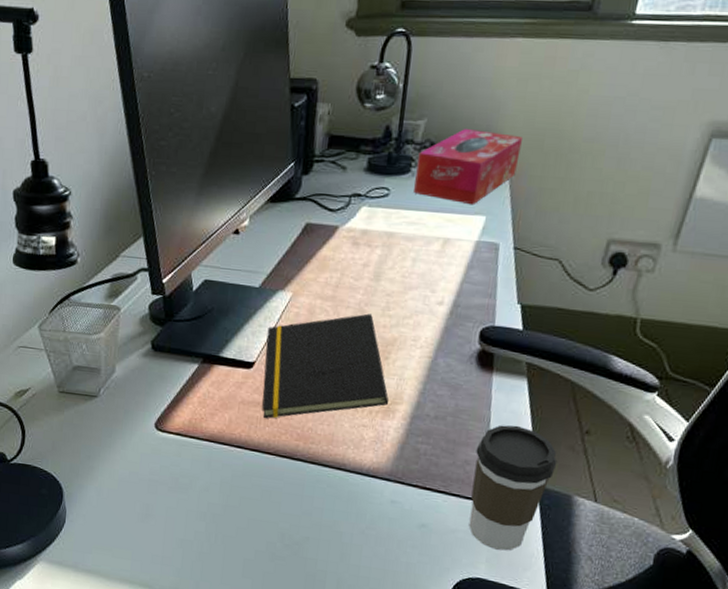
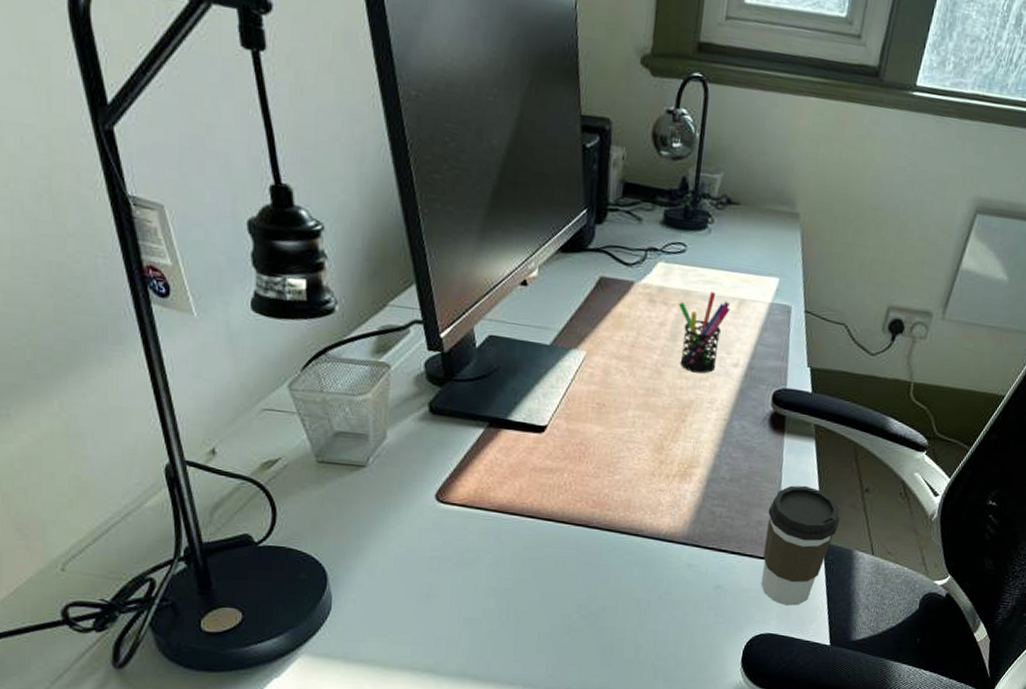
notepad: present [262,313,389,418] -> none [555,374,686,486]
pen holder: none [381,232,434,312] -> present [678,292,730,374]
tissue box: present [414,129,522,206] -> none [710,187,814,267]

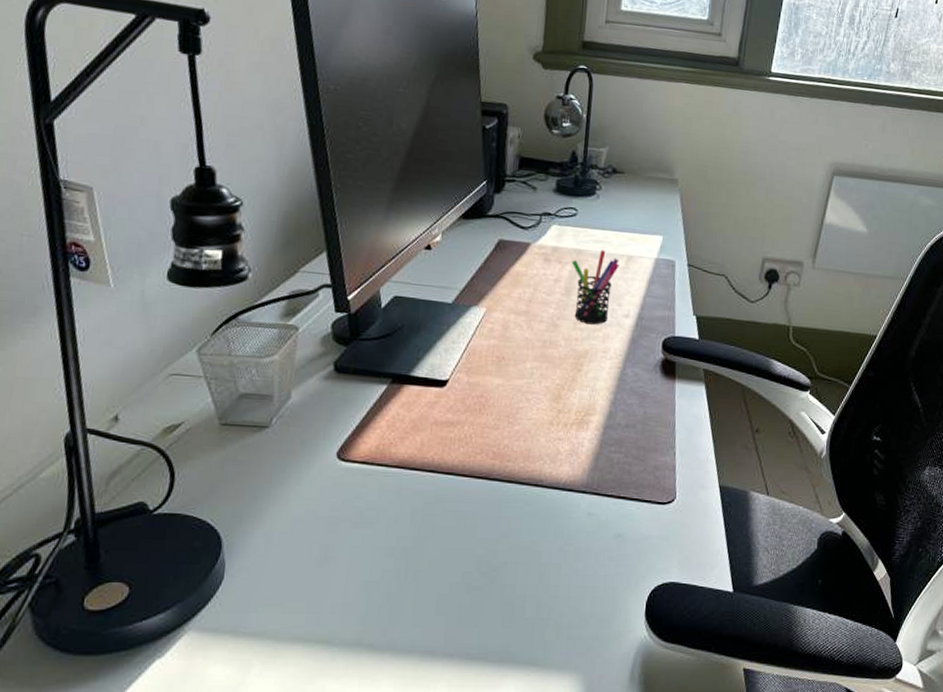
coffee cup: present [761,485,841,606] -> none [661,428,734,552]

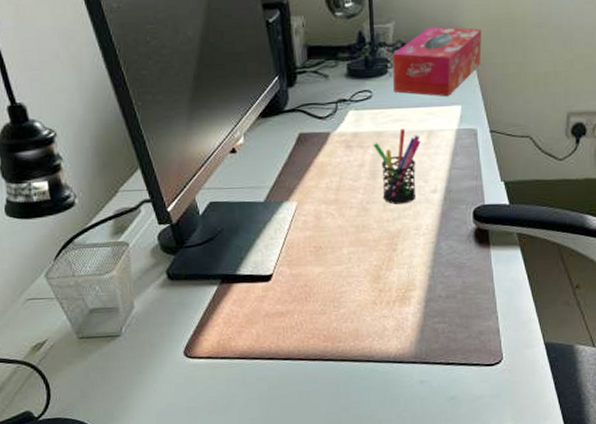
tissue box: none [599,158,690,226] -> present [392,27,482,97]

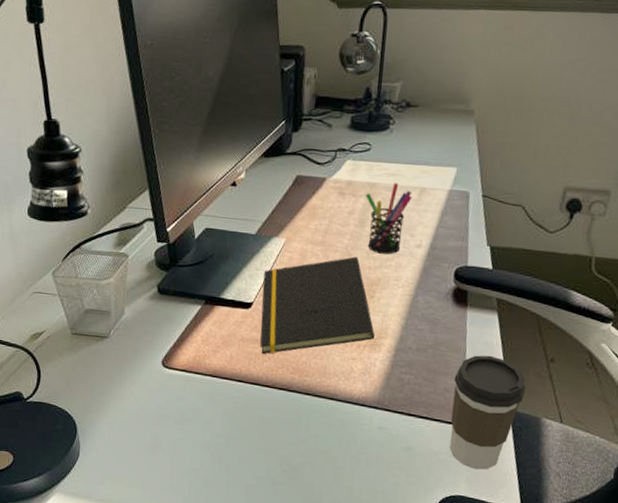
notepad: none [279,211,404,326] -> present [260,256,375,354]
tissue box: present [392,27,482,97] -> none [392,90,487,158]
coffee cup: none [487,291,557,407] -> present [449,355,527,470]

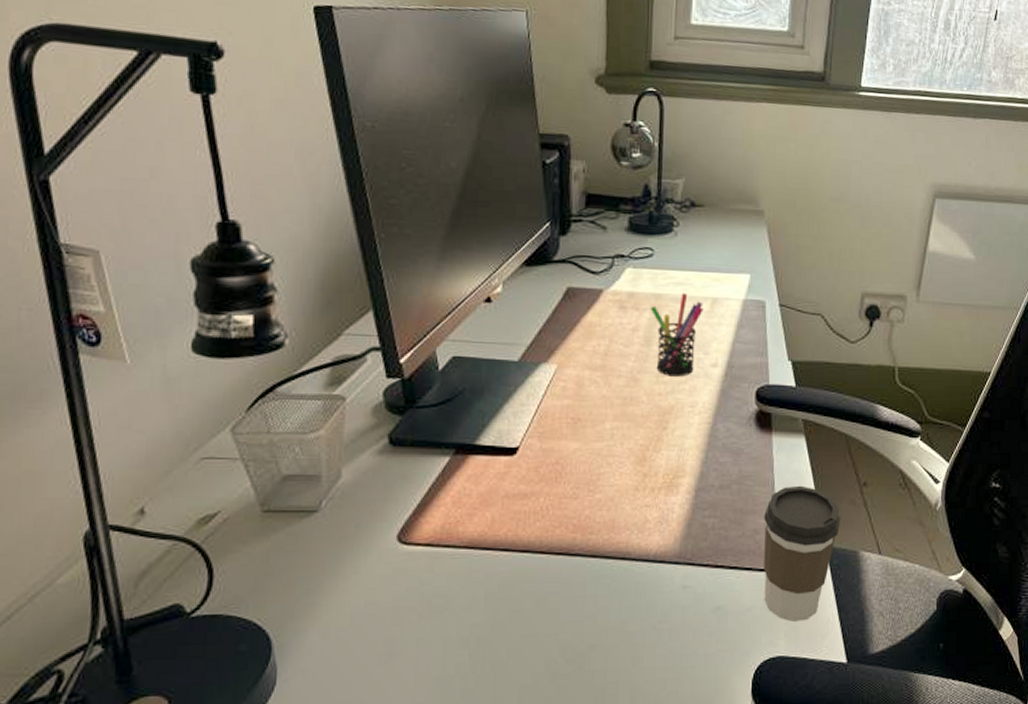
notepad: present [260,256,375,354] -> none [529,381,671,511]

